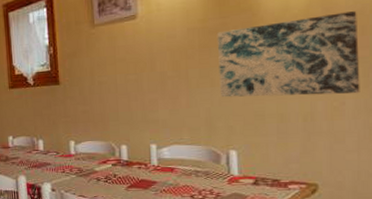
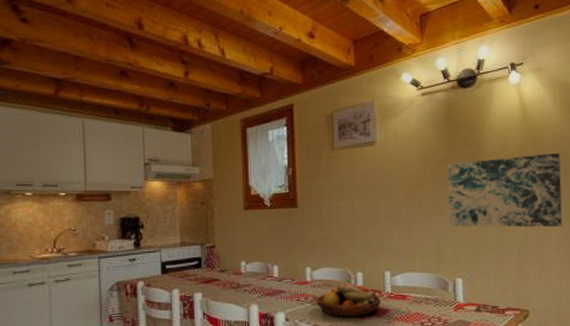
fruit bowl: none [80,156,148,189] -> present [315,284,381,318]

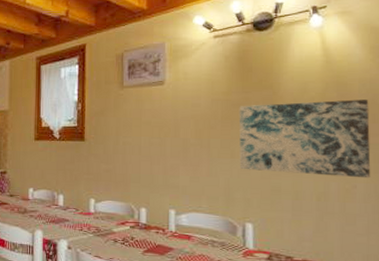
fruit bowl: present [315,284,381,318] -> none [97,218,165,252]

